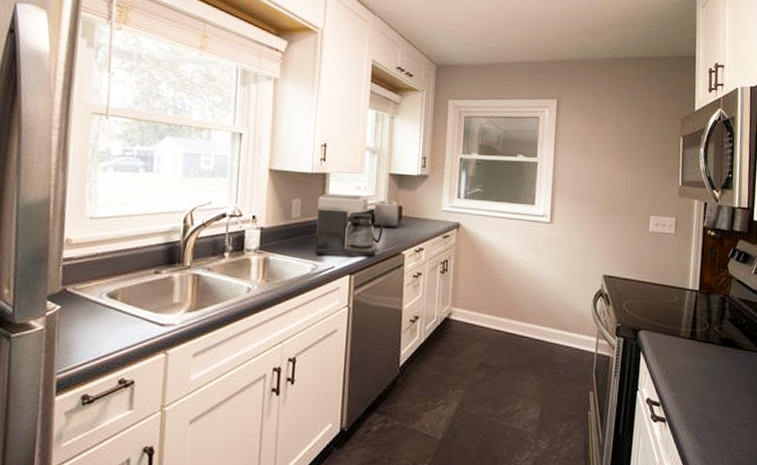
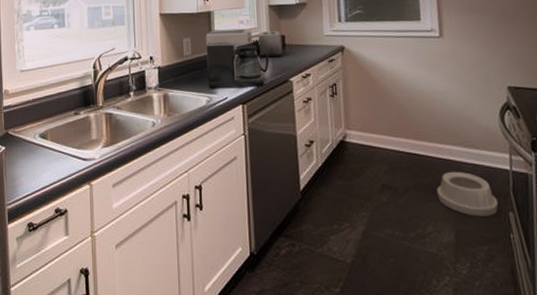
pet bowl: none [529,352,582,395] -> present [436,171,499,217]

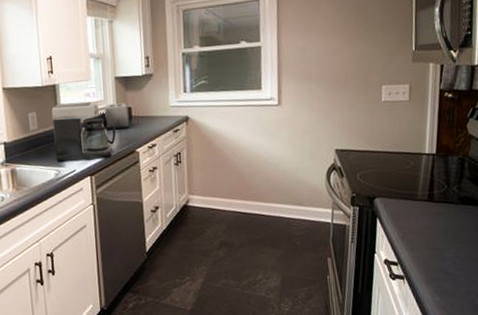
pet bowl: present [436,171,499,217] -> none [267,226,320,264]

